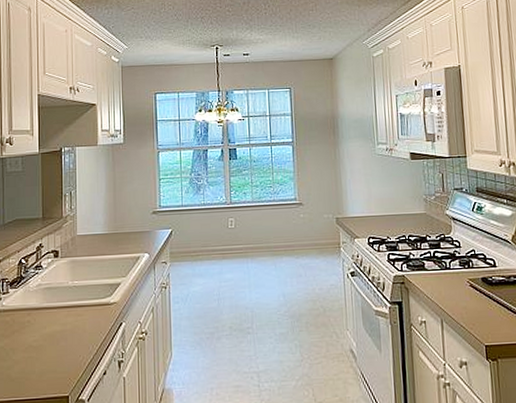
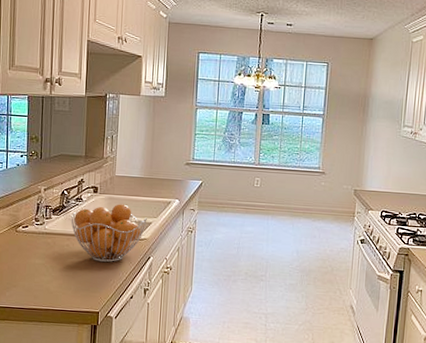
fruit basket: none [31,266,115,337] -> present [71,204,147,263]

